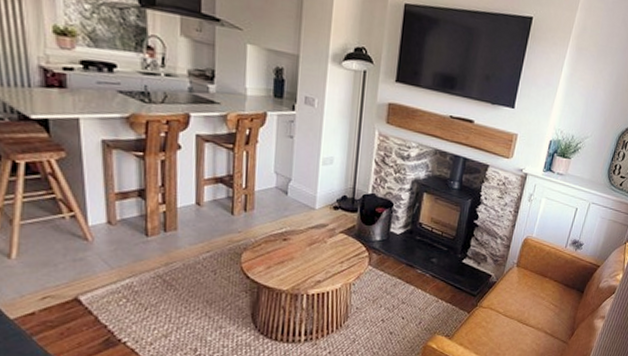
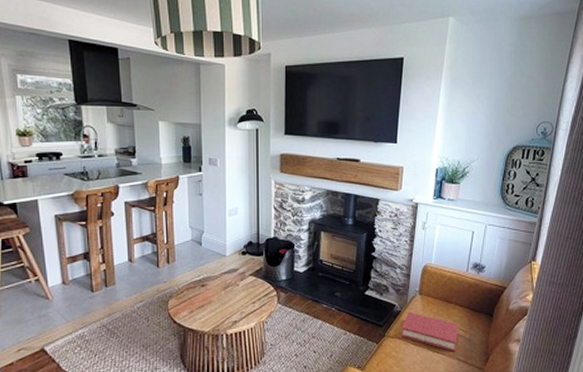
hardback book: none [494,283,551,325] -> present [402,311,459,352]

